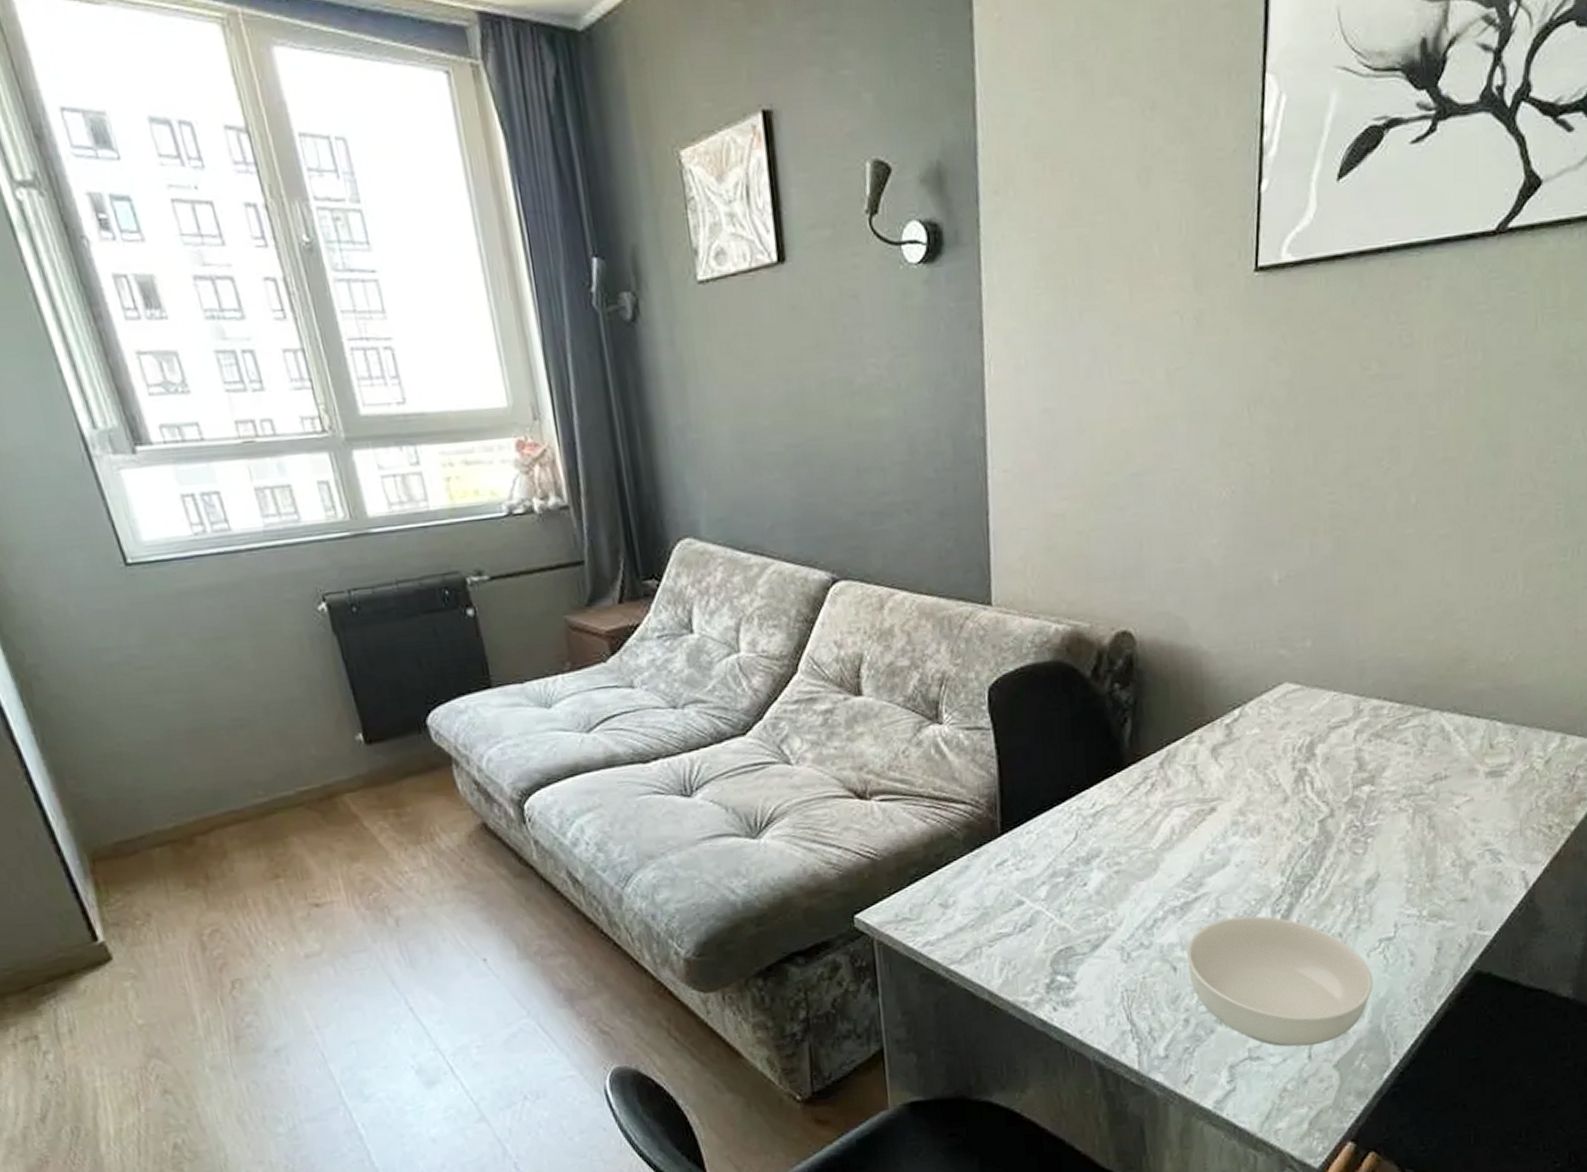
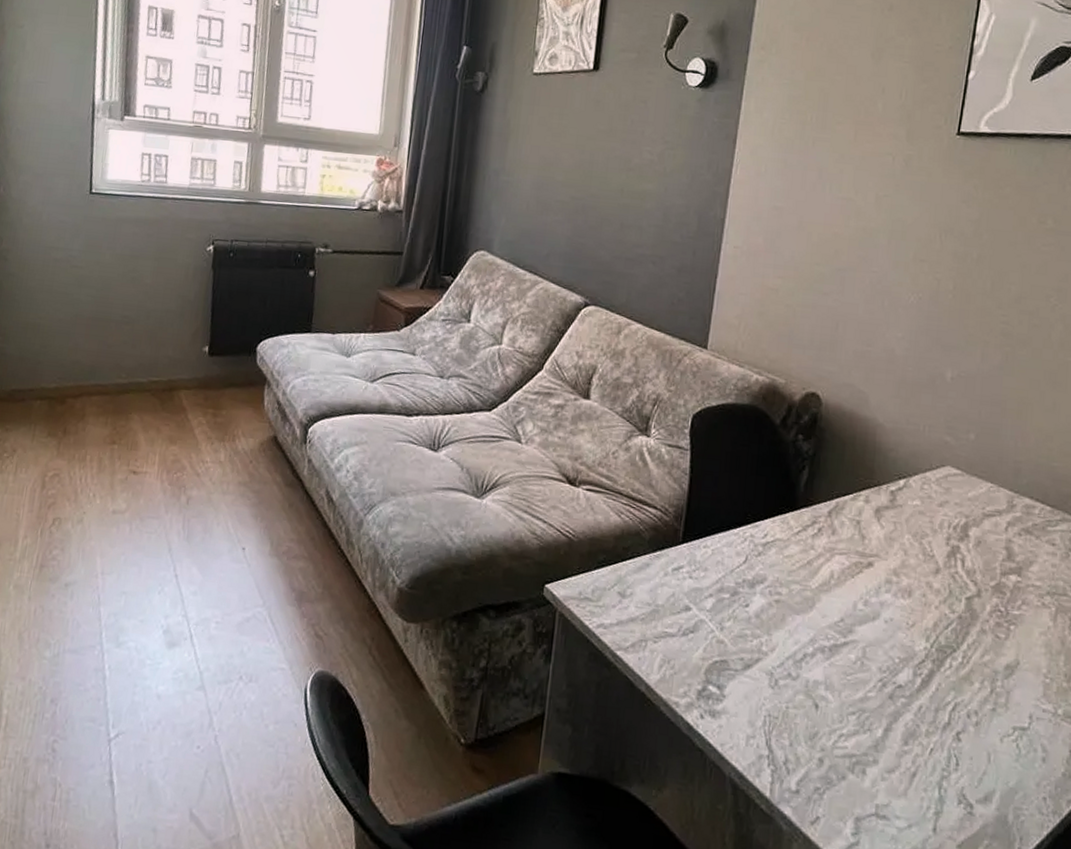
bowl: present [1186,915,1373,1047] -> none [829,669,1004,819]

